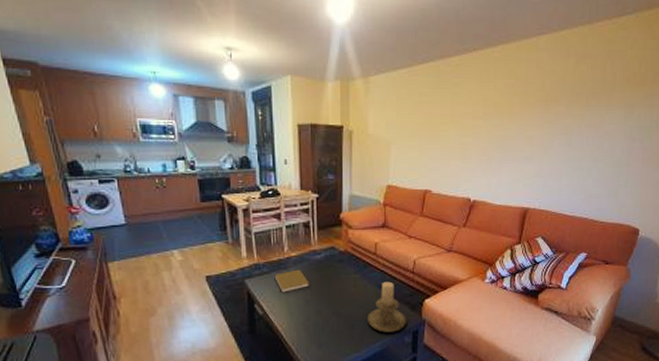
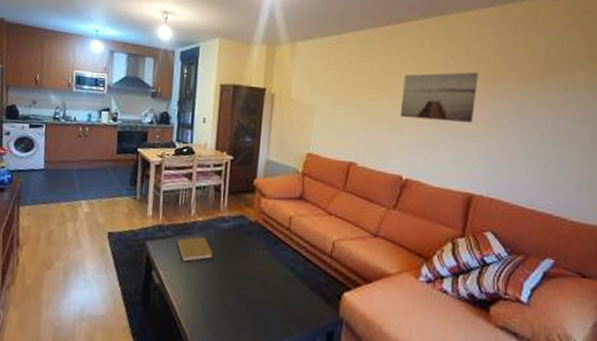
candle holder: present [367,281,407,333] -> none [274,263,321,329]
wall art: none [468,98,535,146] -> present [400,71,478,122]

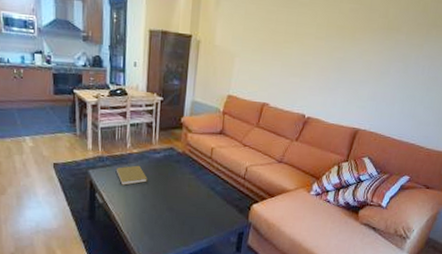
wall art: present [400,71,478,122] -> none [308,25,377,70]

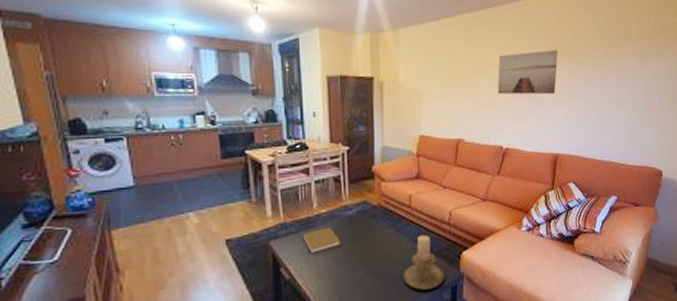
candle holder: none [198,184,235,231] -> present [403,235,445,290]
wall art: none [308,25,377,70] -> present [497,49,558,94]

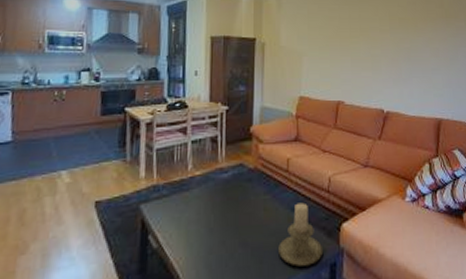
book: present [302,227,341,254] -> none [174,190,214,220]
wall art: present [497,49,558,94] -> none [377,14,437,58]

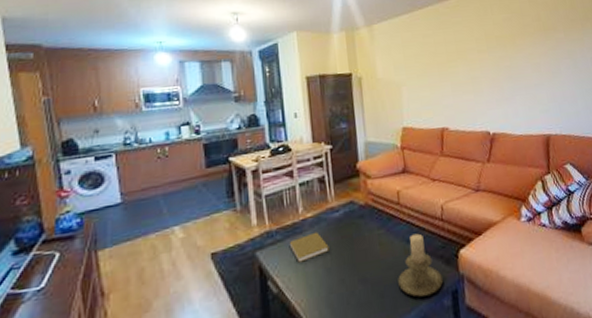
book: none [174,190,214,220] -> present [289,232,329,263]

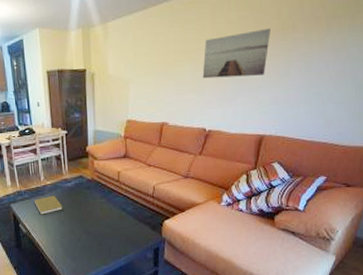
candle holder: present [398,233,444,297] -> none [113,205,149,249]
wall art: none [474,28,538,79] -> present [202,28,271,79]

